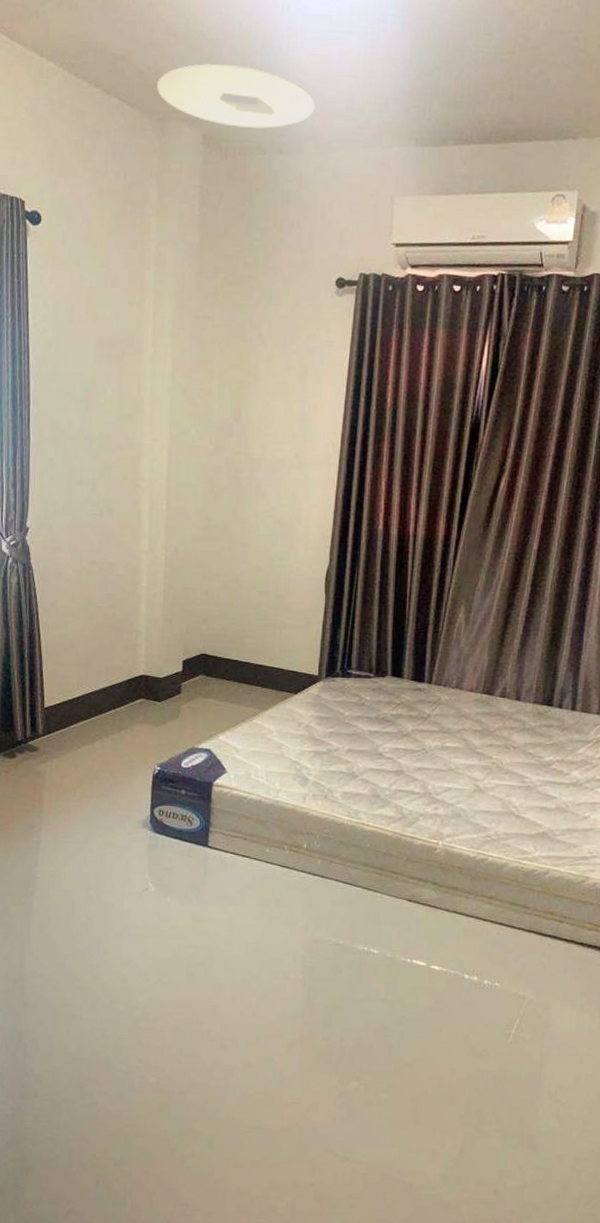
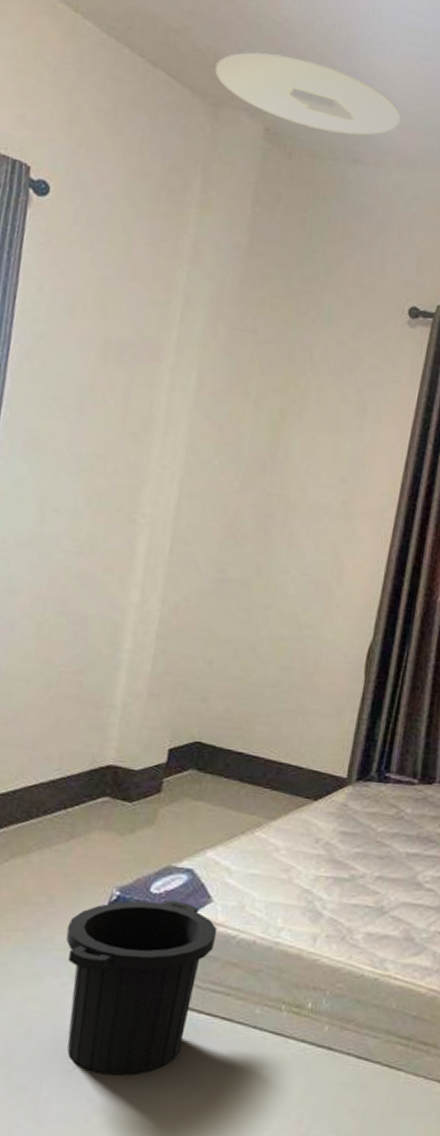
trash can: none [126,772,233,896] -> present [65,900,218,1075]

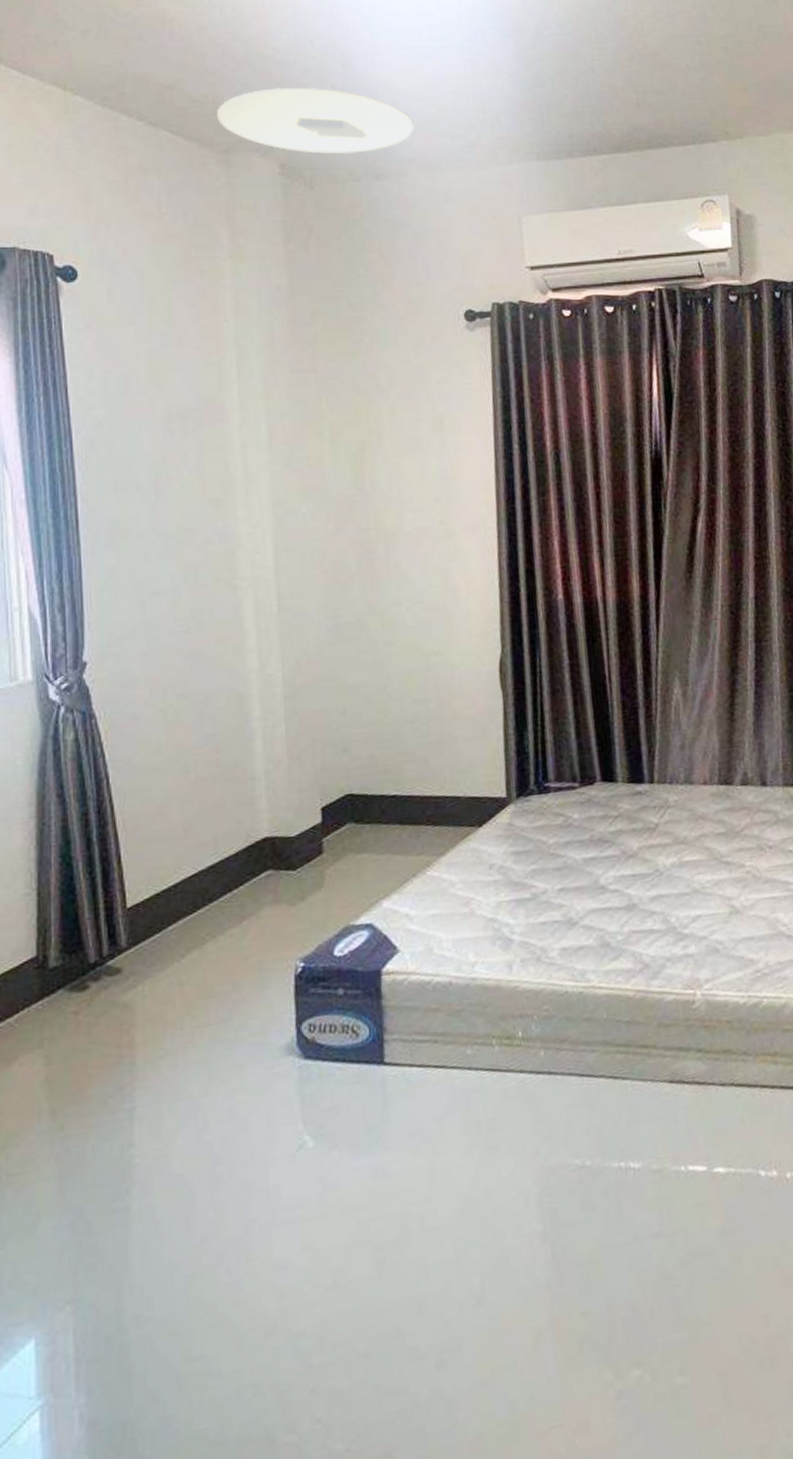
trash can: present [65,900,218,1075] -> none [258,958,411,1150]

